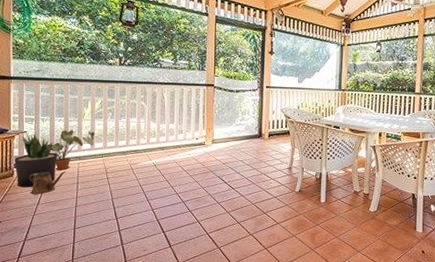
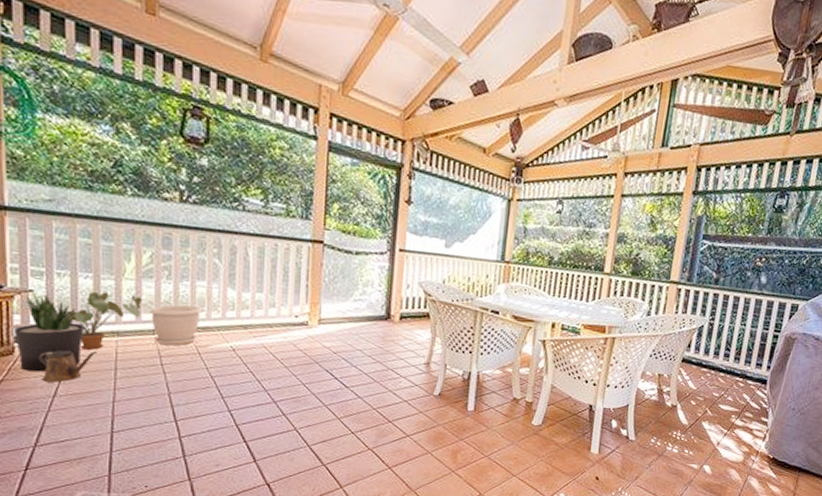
flowerpot: none [100,136,134,165] -> present [150,304,202,346]

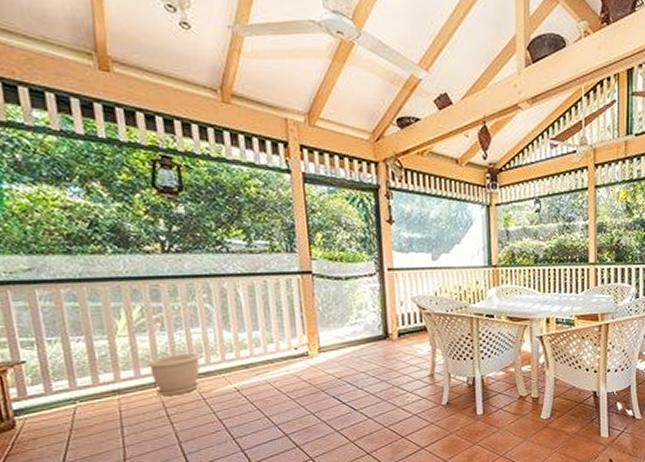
planter: present [13,291,85,372] -> none [11,363,85,443]
watering can: present [40,350,97,383] -> none [42,413,100,451]
house plant: present [66,292,143,350] -> none [62,351,140,412]

